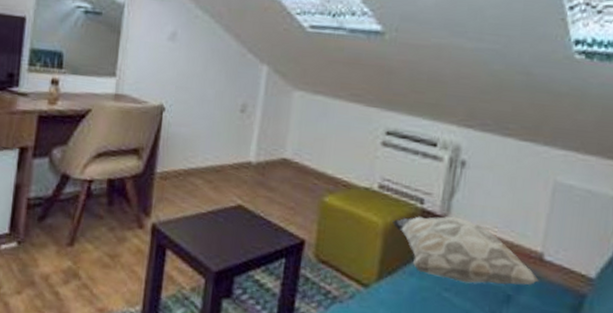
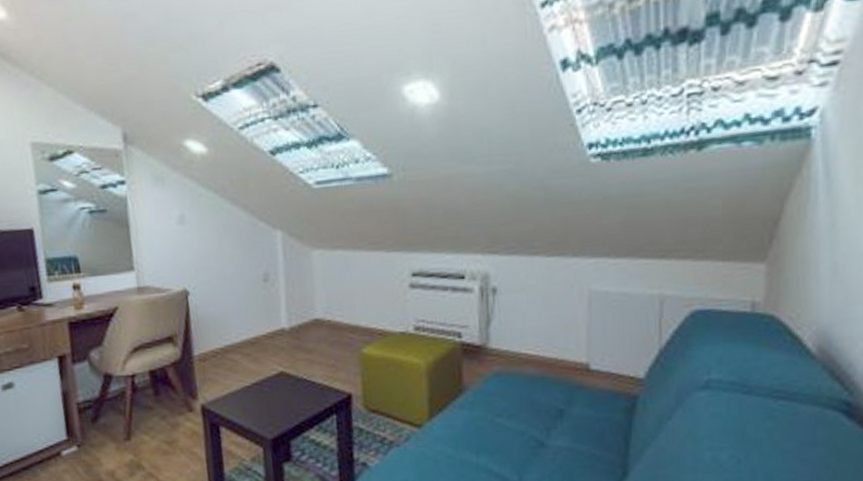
decorative pillow: present [392,216,540,285] -> none [434,344,590,406]

